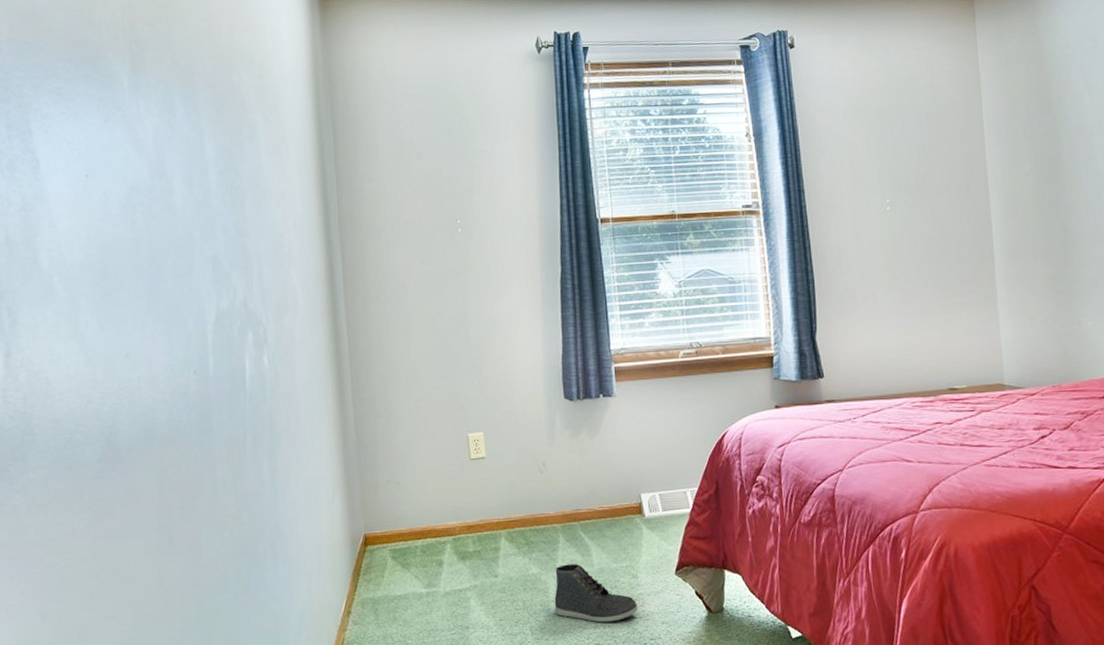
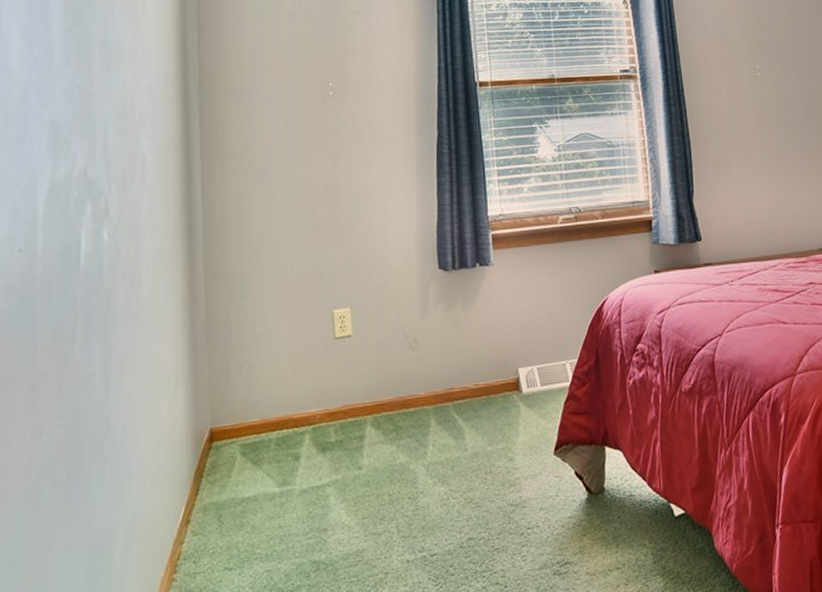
sneaker: present [554,563,638,623] -> none [424,448,515,514]

